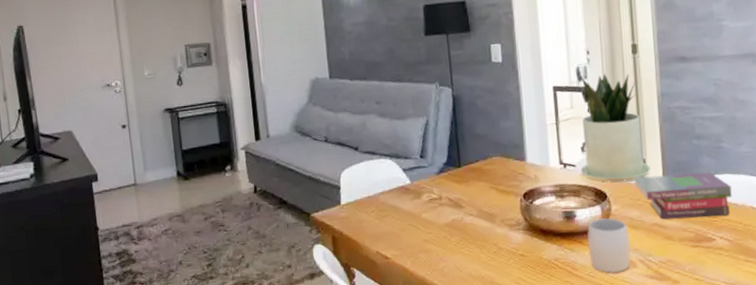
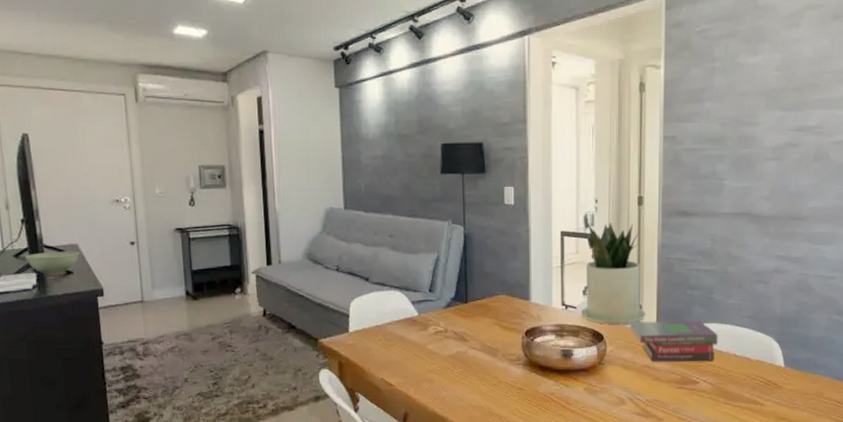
bowl: none [23,138,74,165] -> present [25,251,80,277]
mug: present [587,217,631,273] -> none [582,357,622,409]

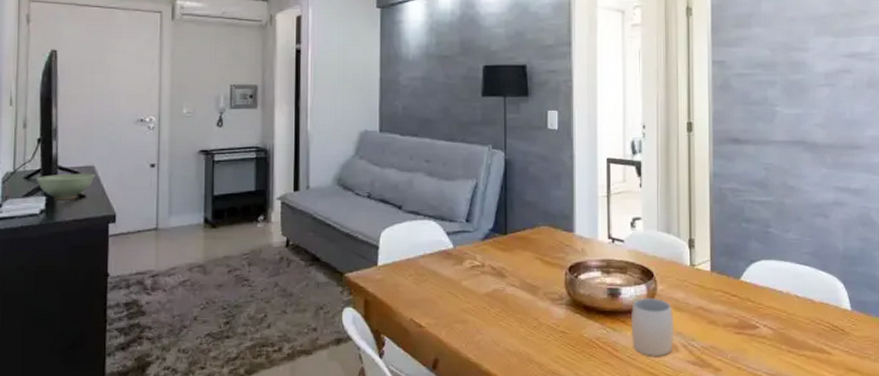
planter: present [580,223,646,325] -> none [628,150,699,261]
mug: none [582,357,622,409] -> present [630,297,675,356]
books: present [629,320,718,362] -> none [681,256,777,303]

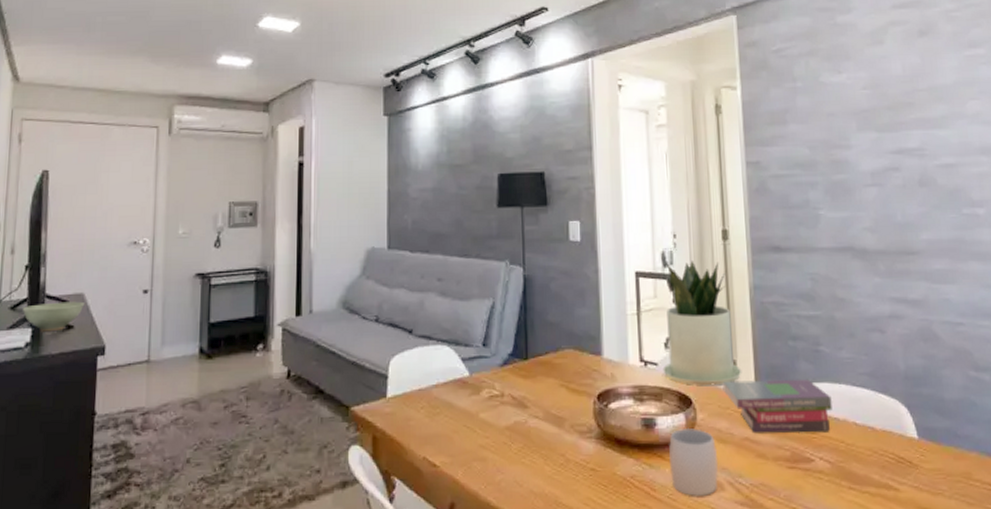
planter: none [628,150,699,261] -> present [663,261,742,386]
books: none [681,256,777,303] -> present [722,378,832,433]

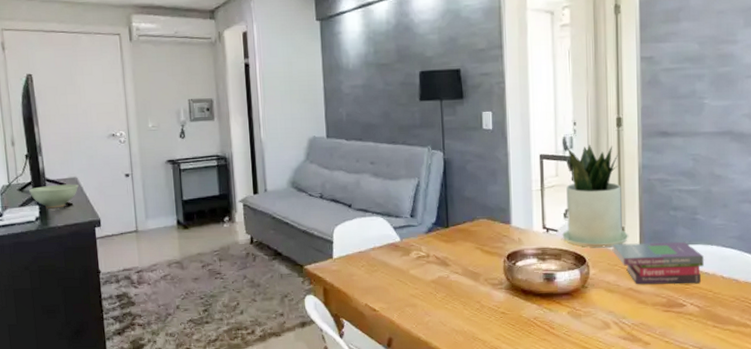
mug: present [668,427,719,496] -> none [565,280,607,333]

